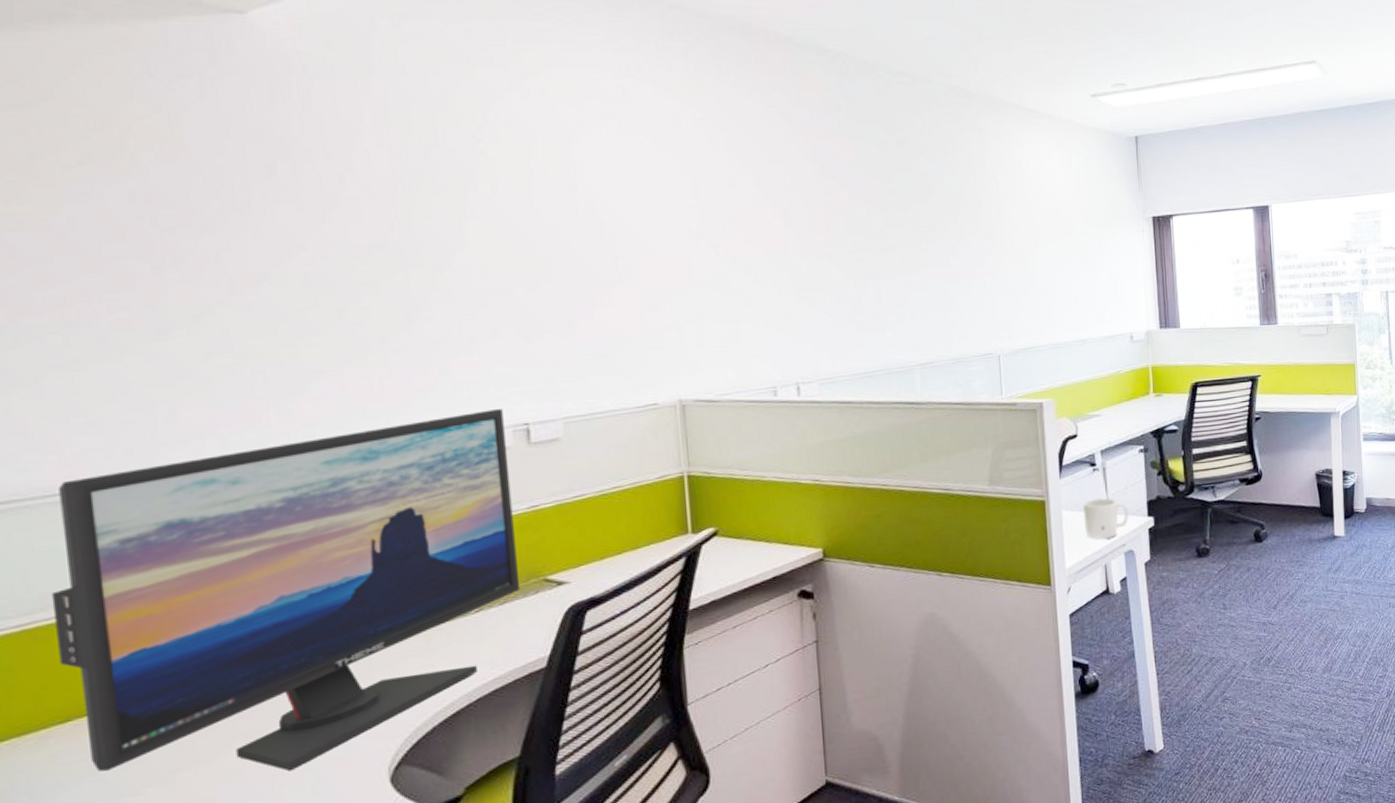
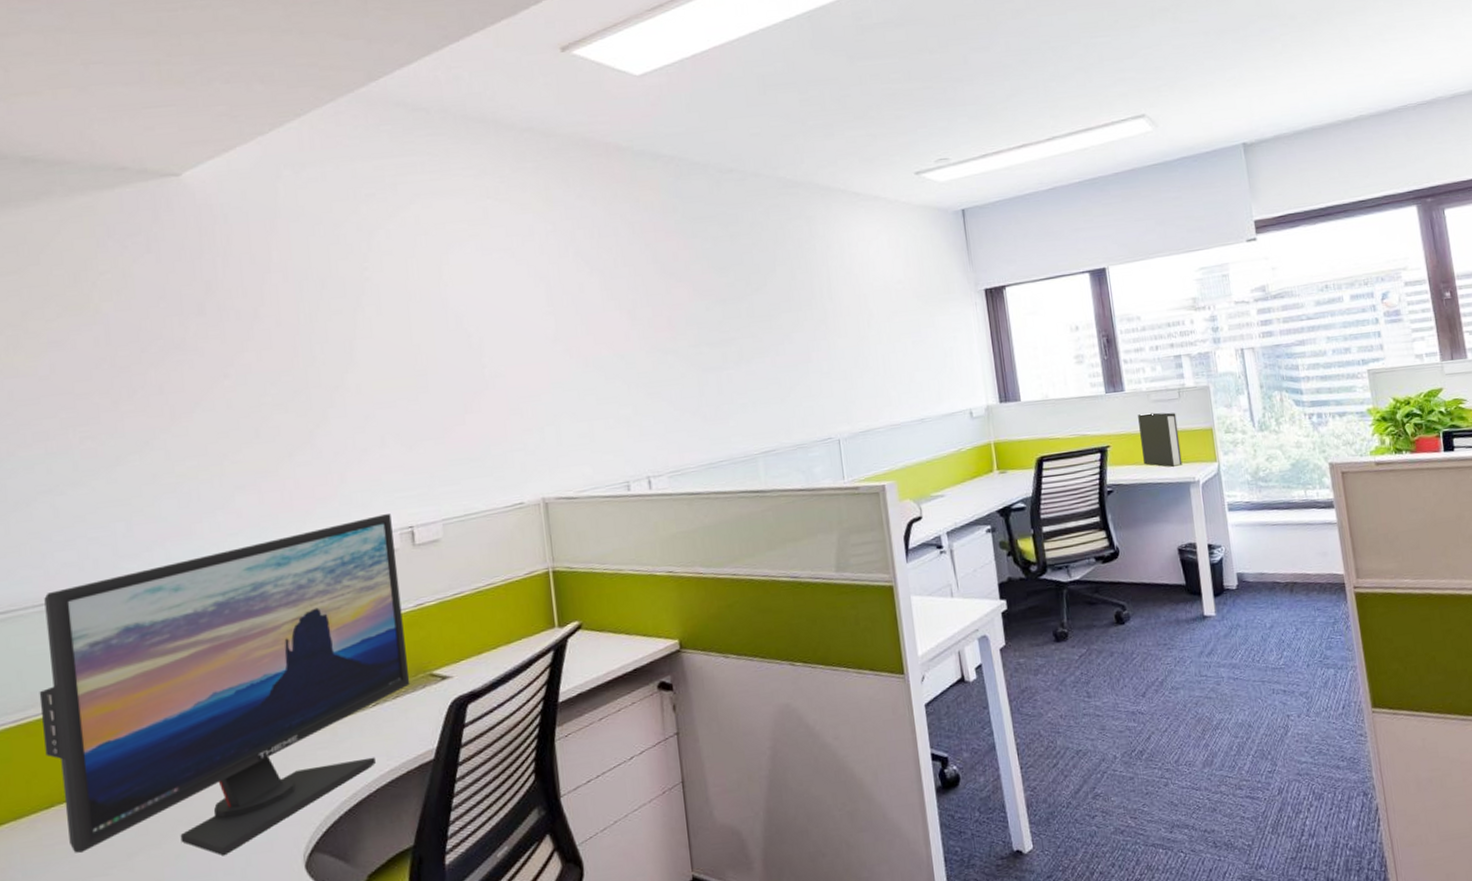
mug: present [1082,498,1130,540] -> none [931,581,981,626]
binder: none [1288,346,1326,398] -> present [1138,412,1183,467]

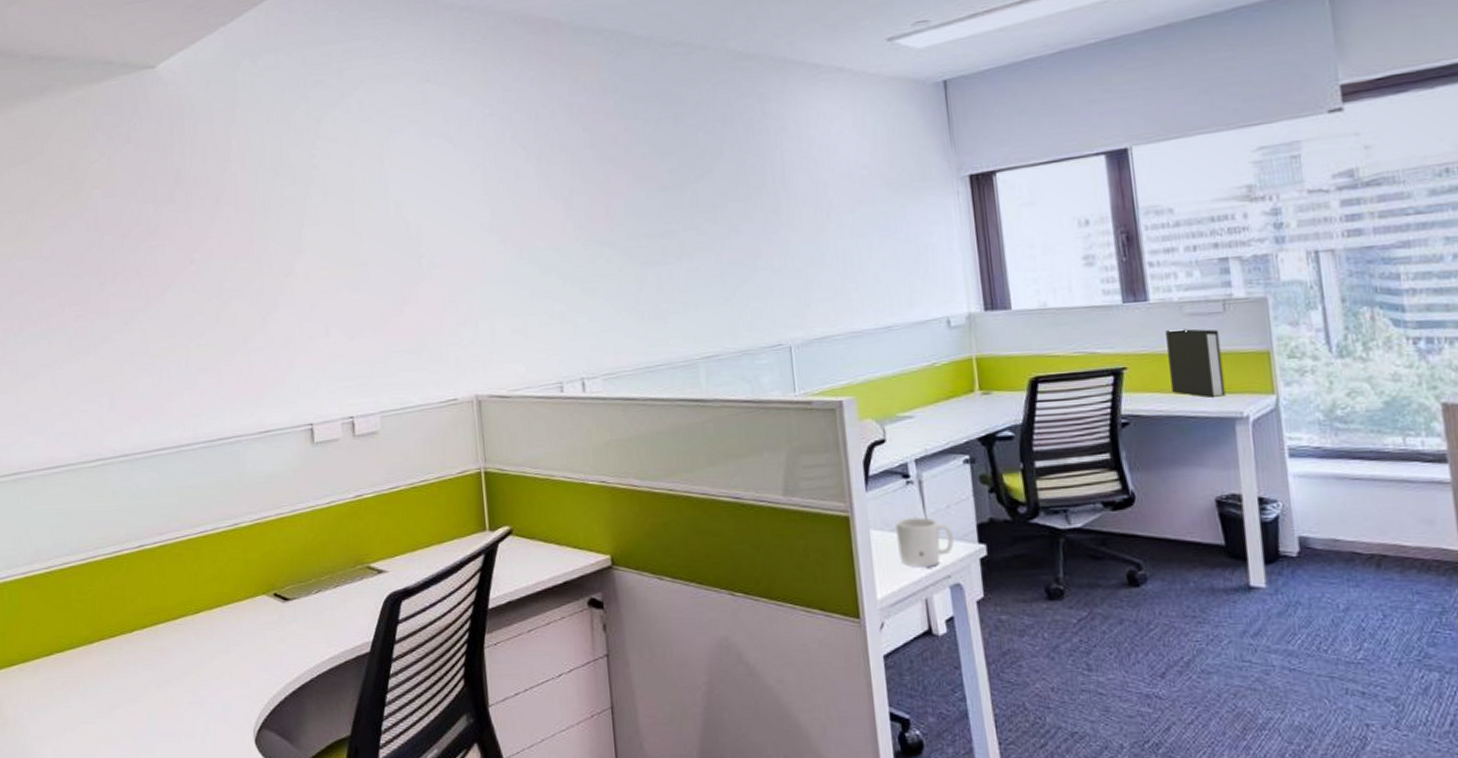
computer monitor: present [39,514,410,856] -> none [42,403,349,721]
mug: none [931,581,981,626] -> present [895,517,955,568]

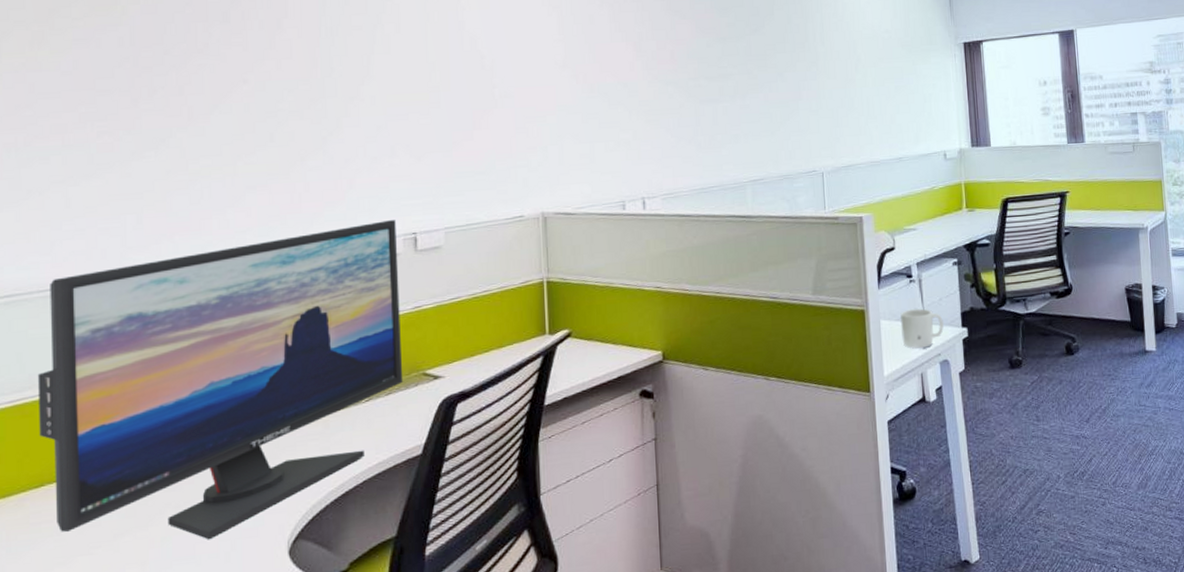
computer monitor: none [42,403,349,721] -> present [37,220,403,540]
binder: present [1166,329,1226,398] -> none [1096,163,1134,214]

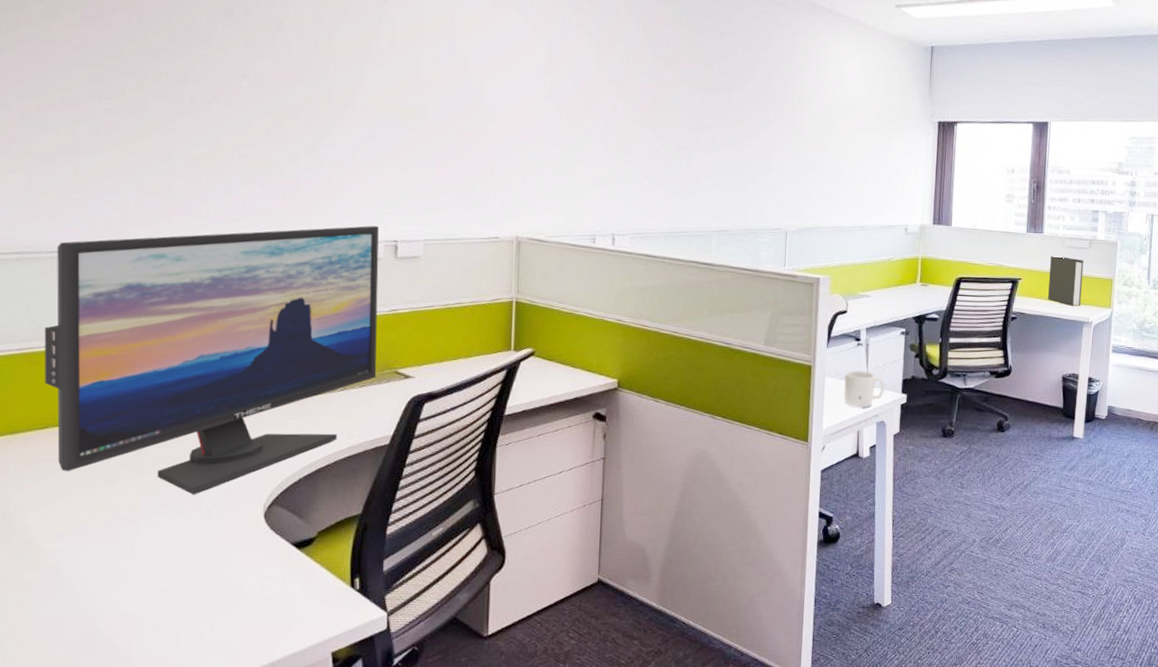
binder: none [1096,163,1134,214] -> present [1048,256,1084,306]

